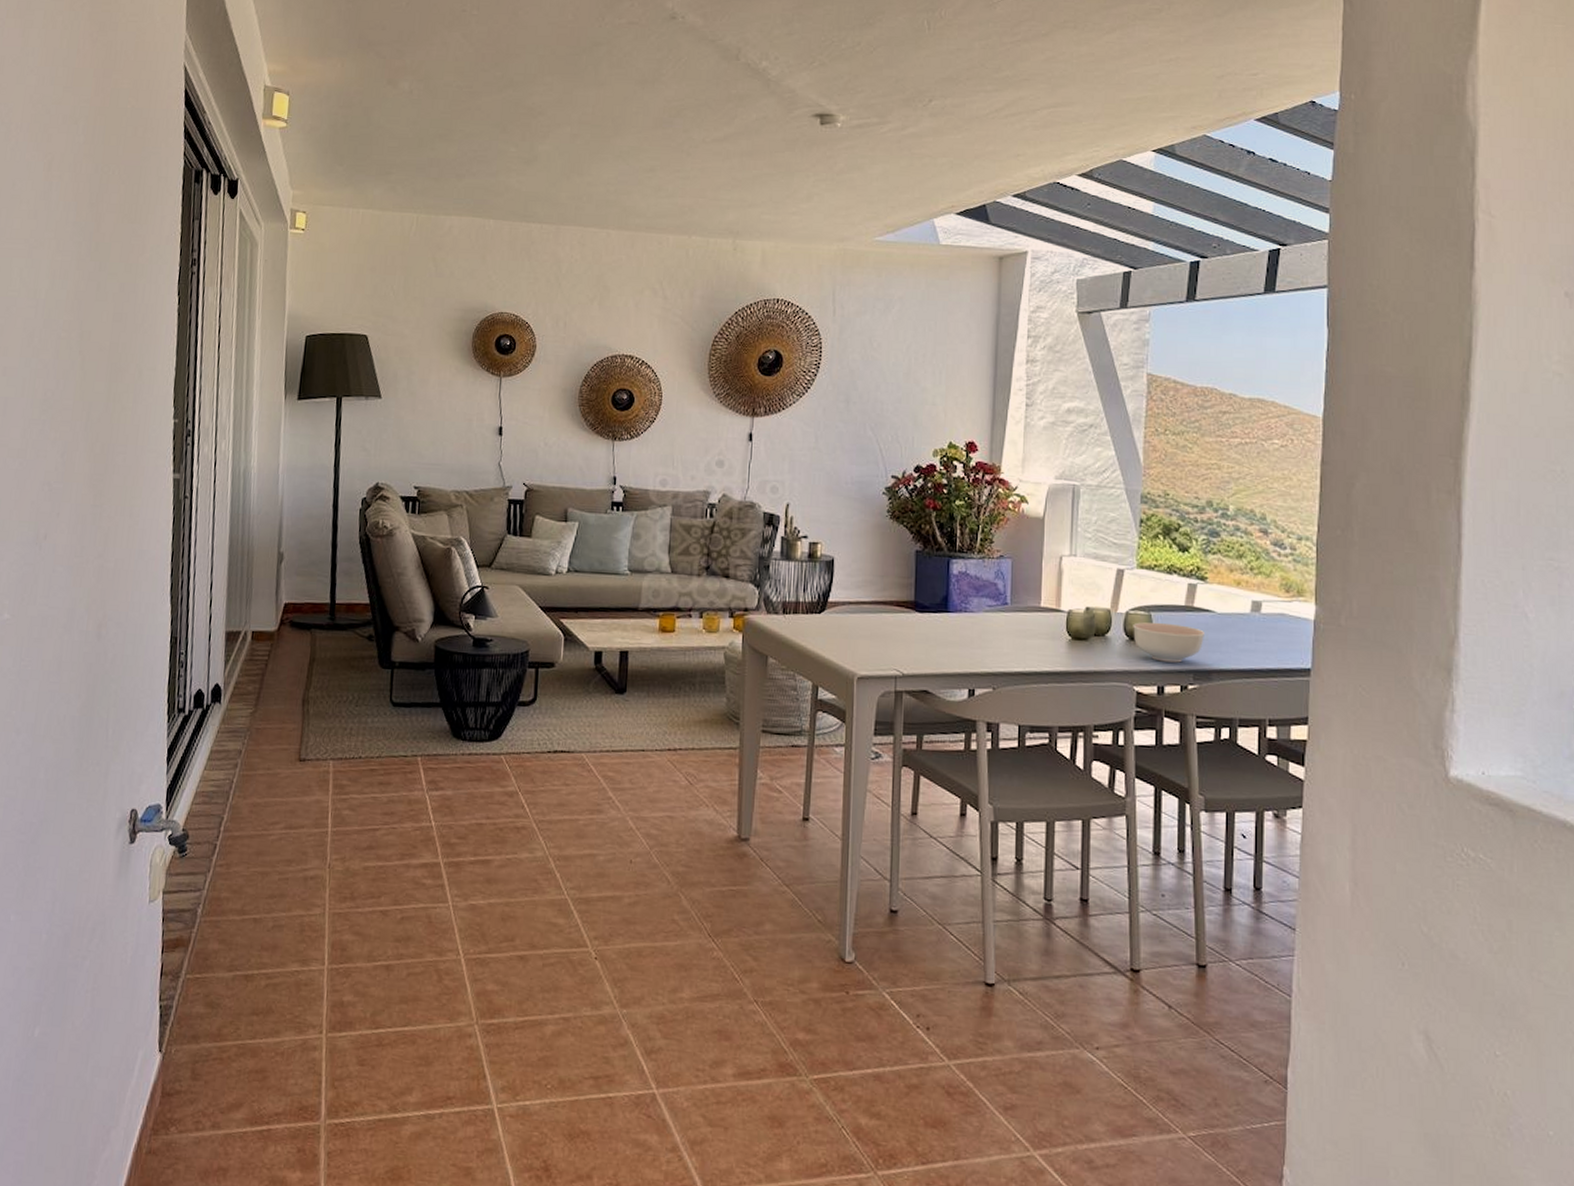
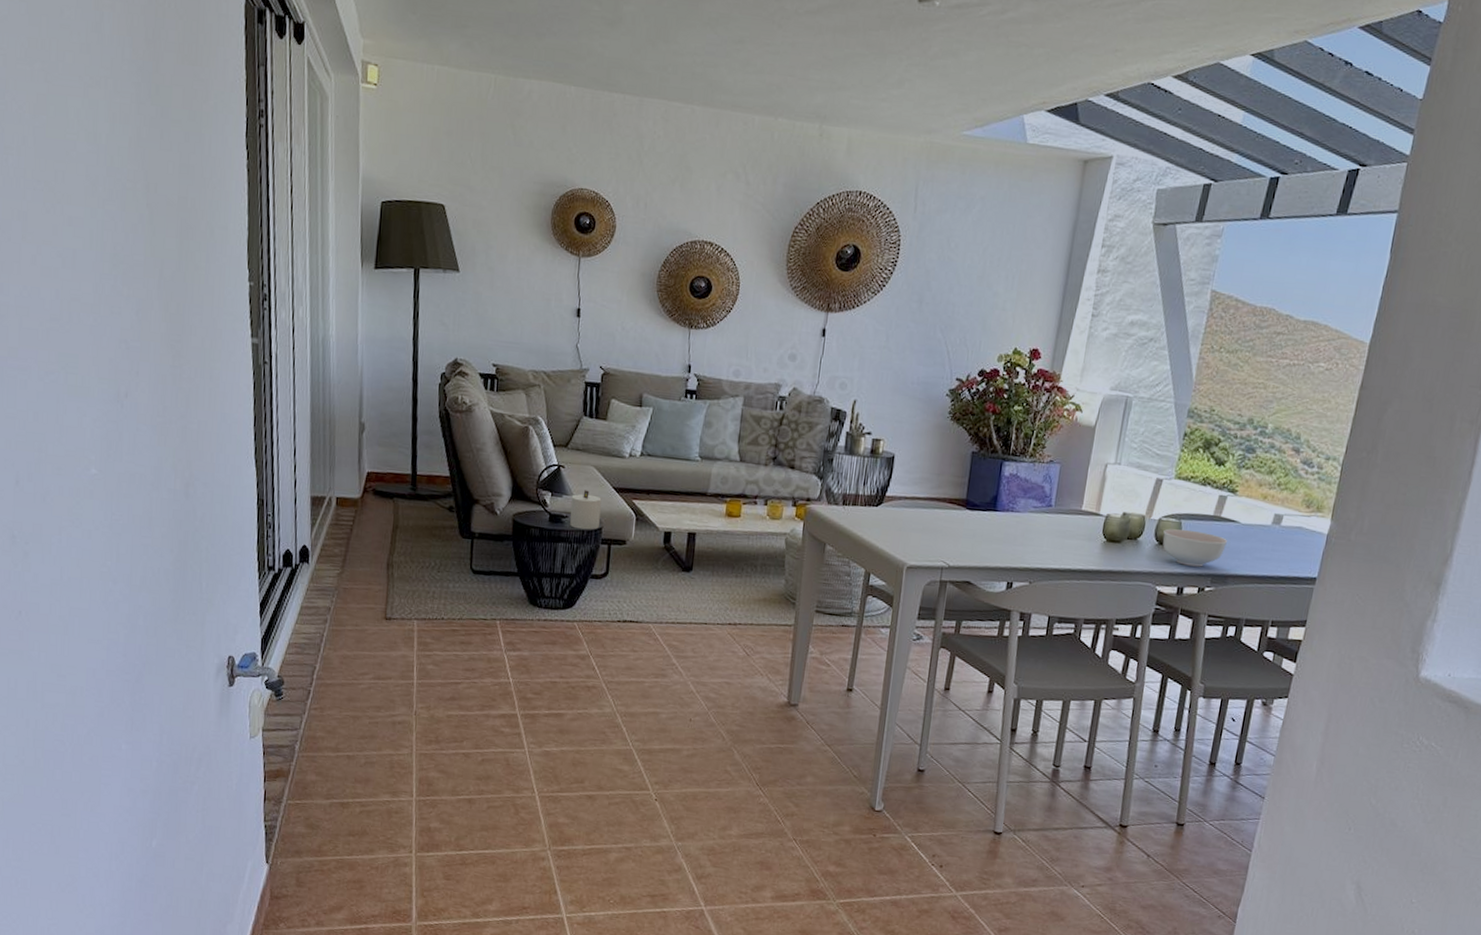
candle: none [494,611,528,654] -> present [570,490,602,530]

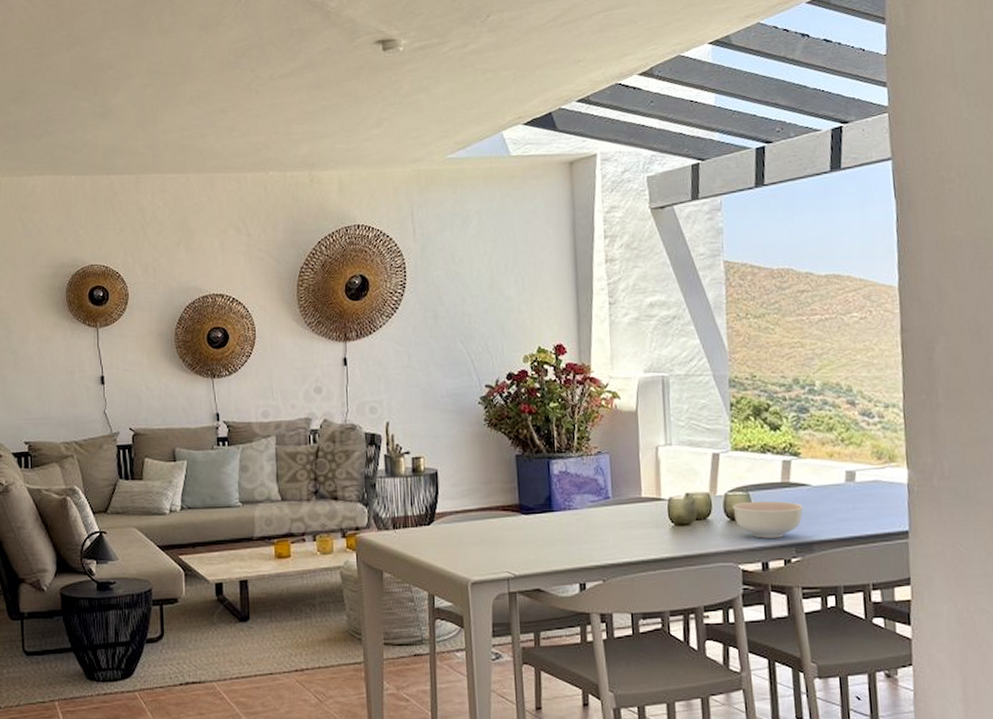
candle: present [570,490,602,530] -> none [117,553,148,594]

